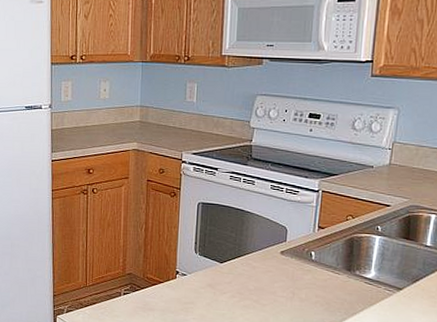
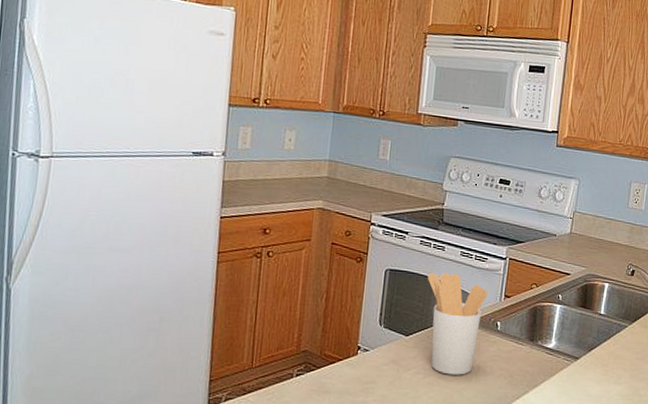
utensil holder: none [238,205,301,300] -> present [427,272,488,375]

